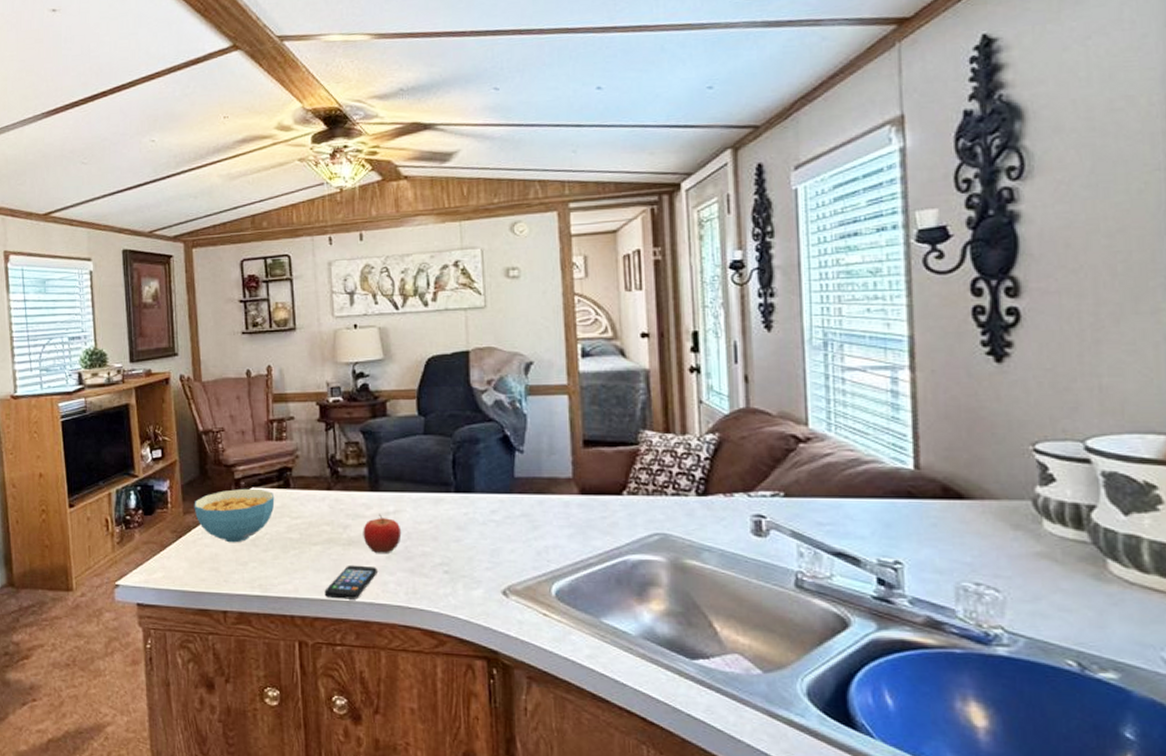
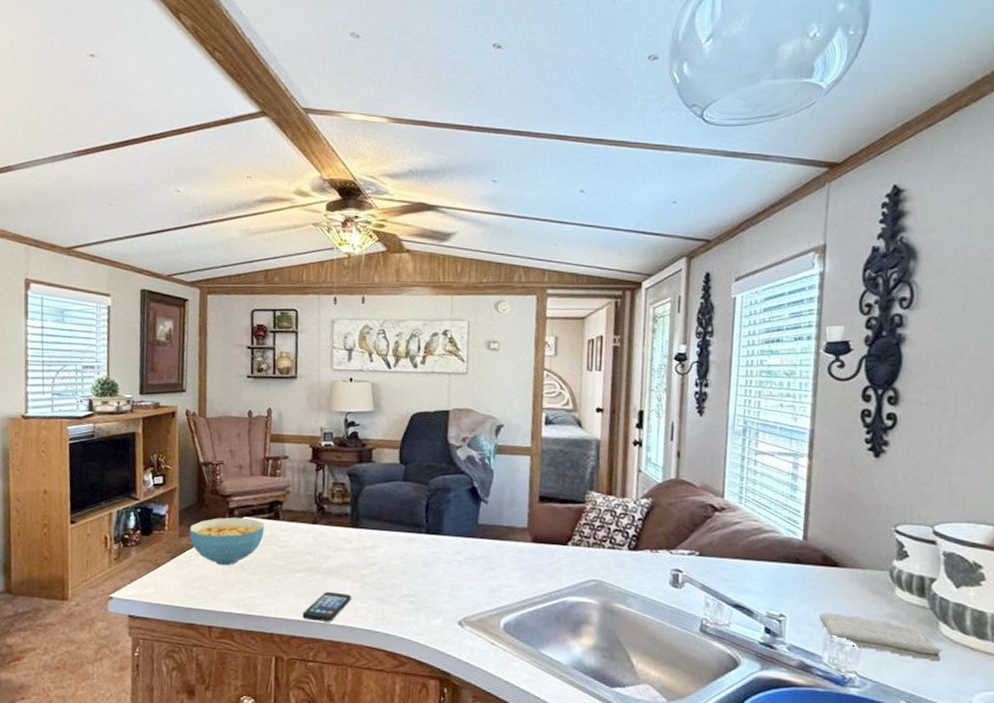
fruit: present [363,514,402,553] -> none [341,548,376,583]
washcloth: none [946,555,1116,610] -> present [819,612,943,662]

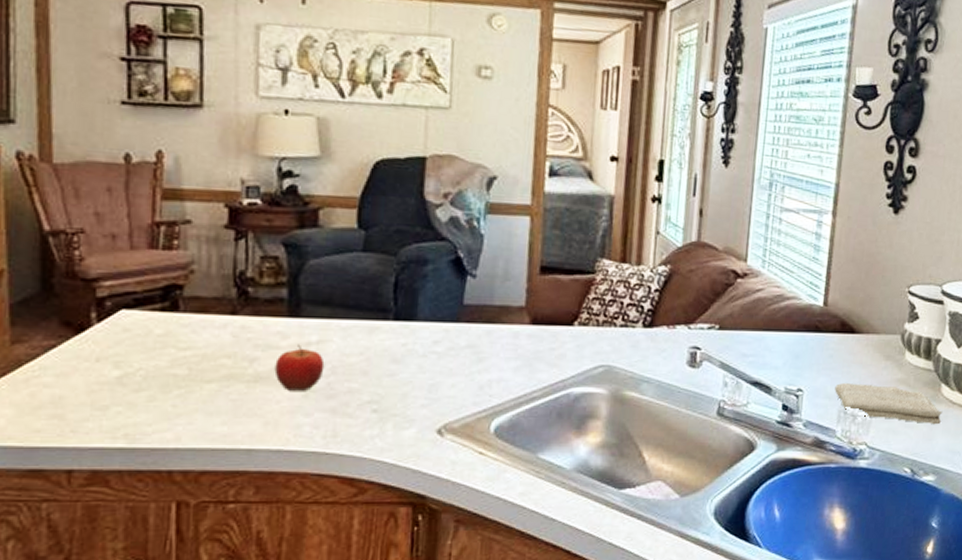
cereal bowl: present [189,517,265,566] -> none [28,310,156,382]
smartphone: present [302,591,351,622] -> none [217,405,290,447]
fruit: none [341,548,376,583] -> present [274,344,325,391]

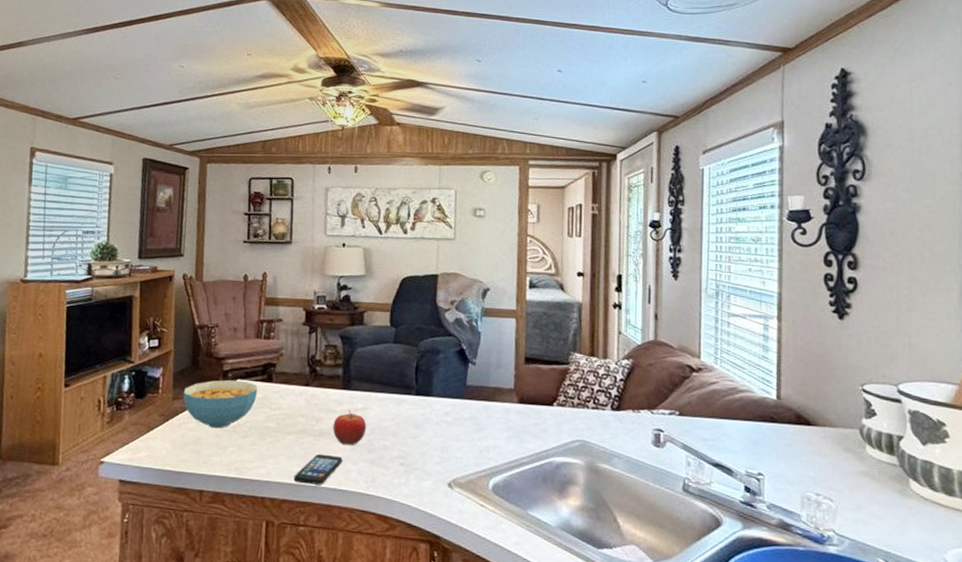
cereal bowl: none [28,310,156,382] -> present [183,379,258,429]
smartphone: none [217,405,290,447] -> present [294,453,343,485]
washcloth: present [835,382,943,425] -> none [796,470,914,519]

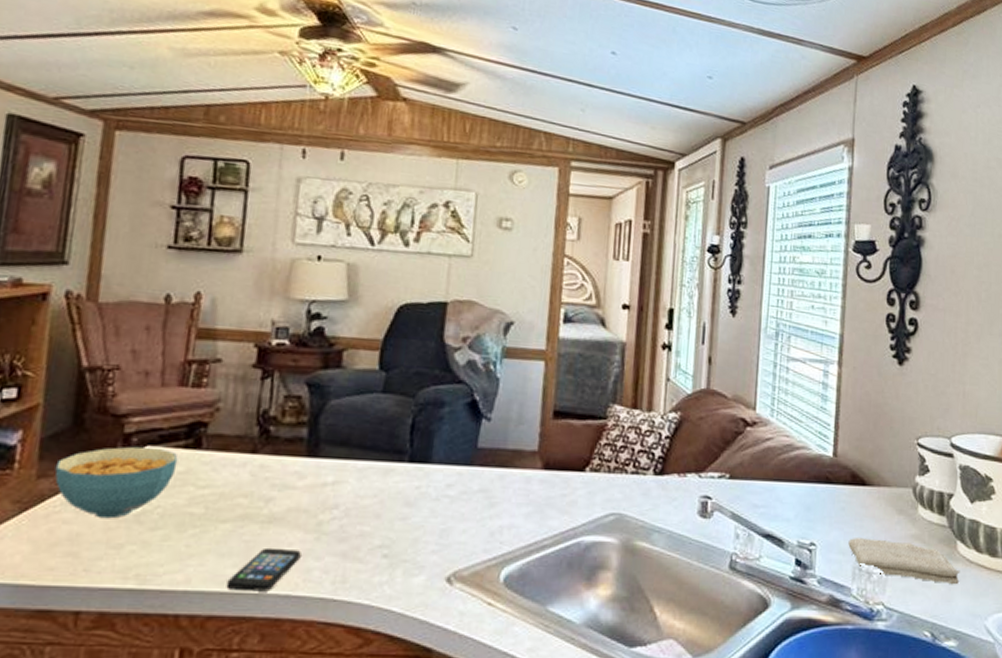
fruit: present [333,410,367,445] -> none [289,485,339,533]
washcloth: none [796,470,914,519] -> present [848,537,960,585]

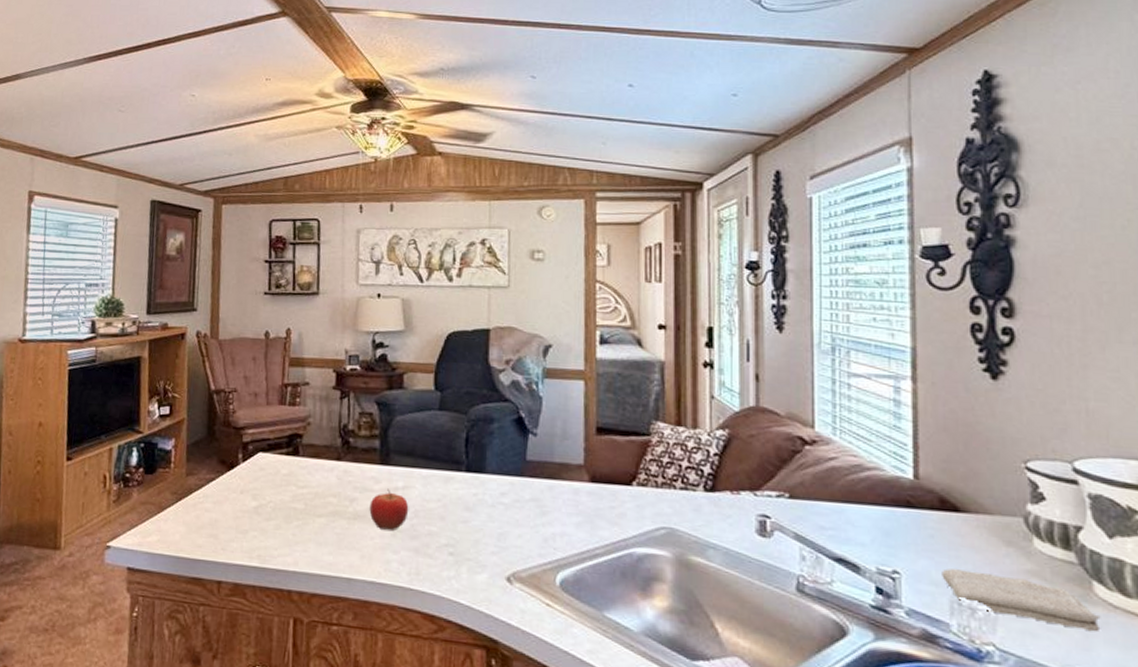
cereal bowl: present [54,446,178,519] -> none [197,452,282,510]
smartphone: present [226,547,301,592] -> none [325,540,381,577]
fruit: none [289,485,339,533] -> present [369,489,409,530]

